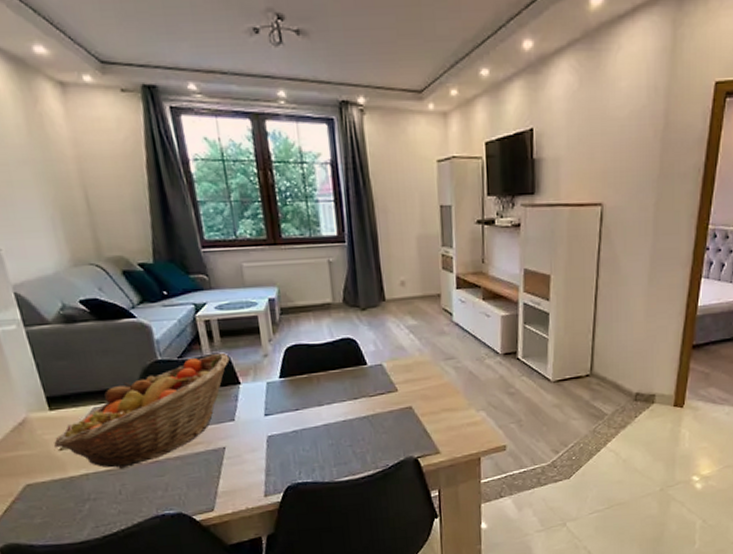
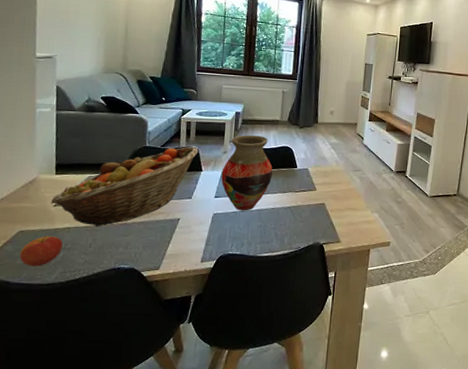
apple: none [35,486,86,525] -> present [20,235,63,266]
vase: none [266,327,336,429] -> present [221,135,273,211]

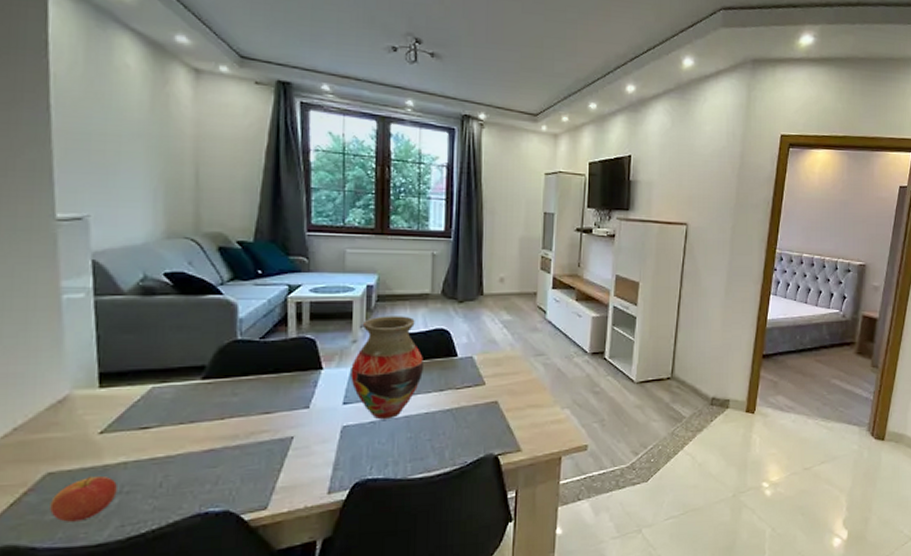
fruit basket: present [51,146,198,227] -> none [95,336,315,457]

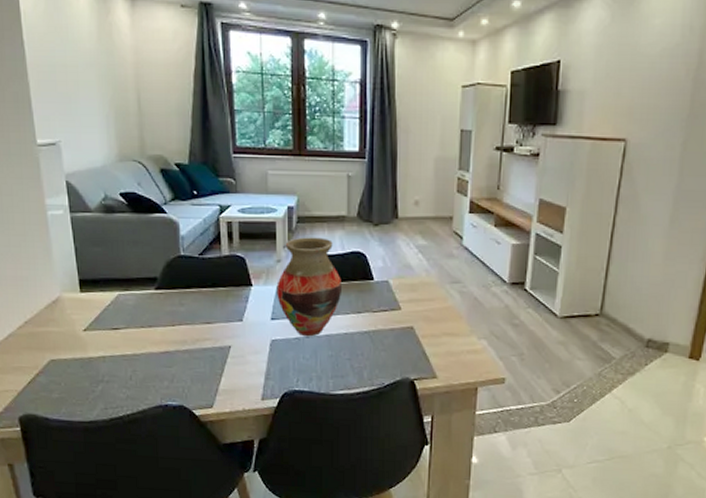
apple: present [50,476,117,522] -> none [55,365,100,401]

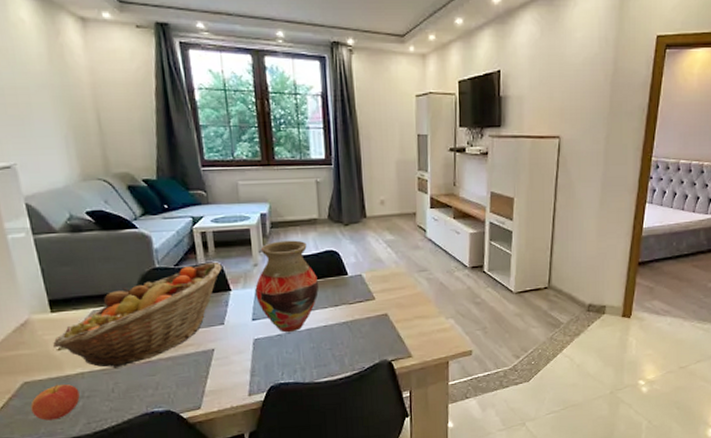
apple: none [55,365,100,401] -> present [30,384,80,421]
fruit basket: none [80,254,245,355] -> present [53,261,222,368]

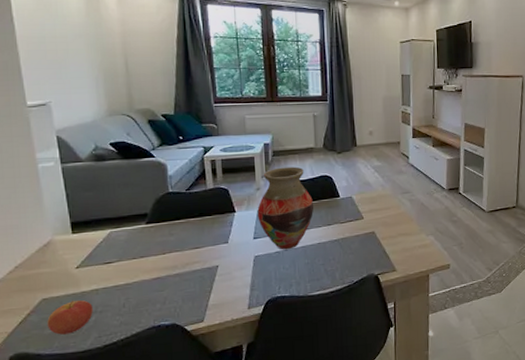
fruit basket: present [53,261,222,368] -> none [72,186,228,285]

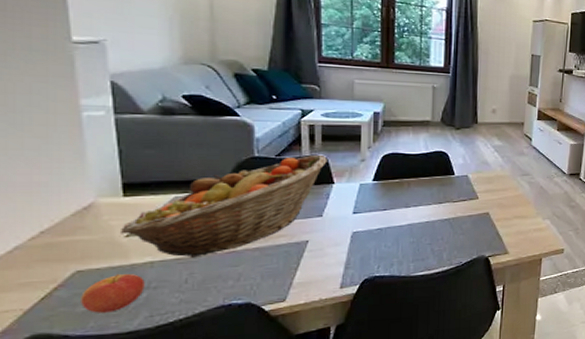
fruit basket: none [72,186,228,285] -> present [121,154,327,258]
vase: present [257,166,314,250] -> none [360,139,424,227]

